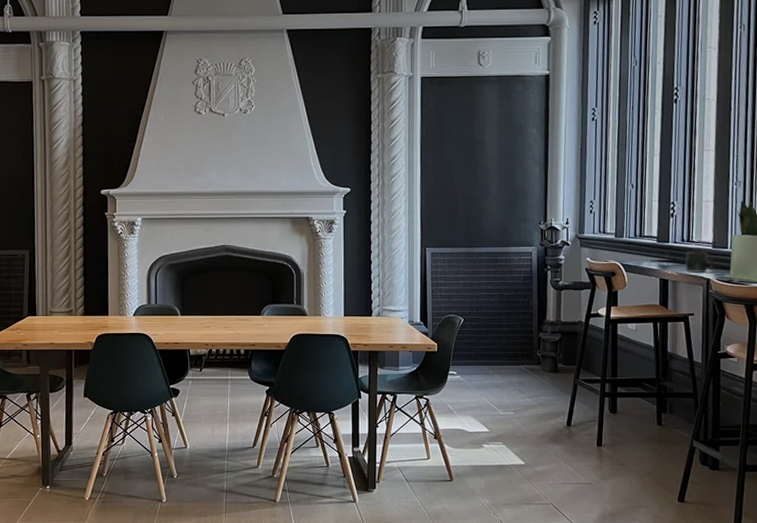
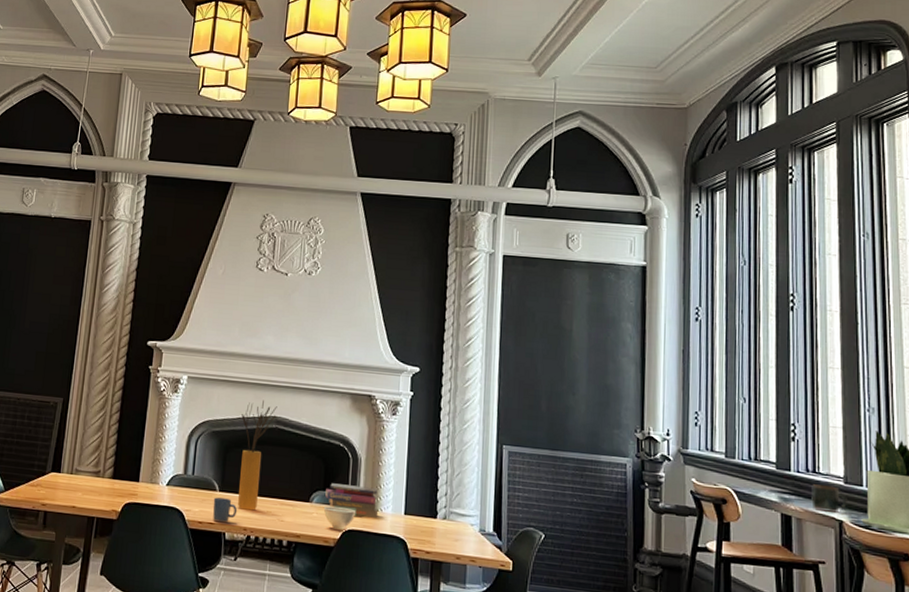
mug: none [176,321,199,341] -> present [213,497,238,523]
vase: none [194,232,226,328] -> present [238,400,277,511]
bowl: none [273,317,302,335] -> present [323,506,356,530]
books: none [274,297,322,322] -> present [325,483,379,518]

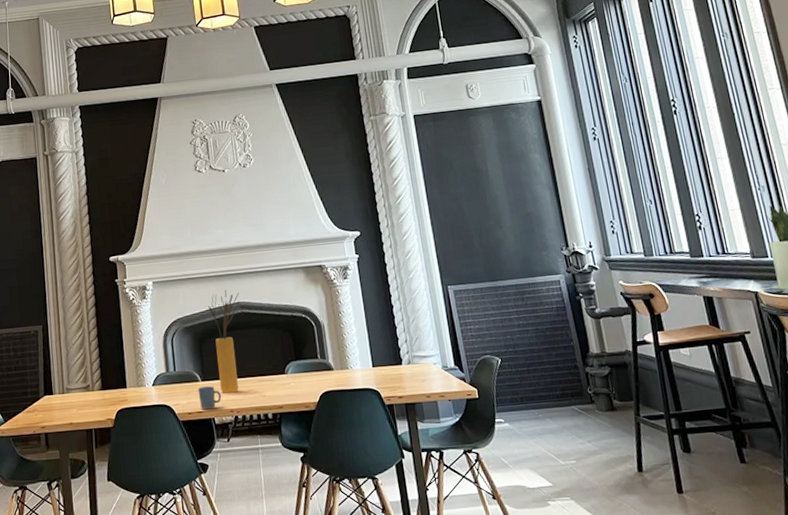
bowl: present [323,506,356,530] -> none [298,372,329,394]
books: present [325,483,379,518] -> none [298,348,350,378]
mug: present [811,484,847,514] -> none [724,263,759,287]

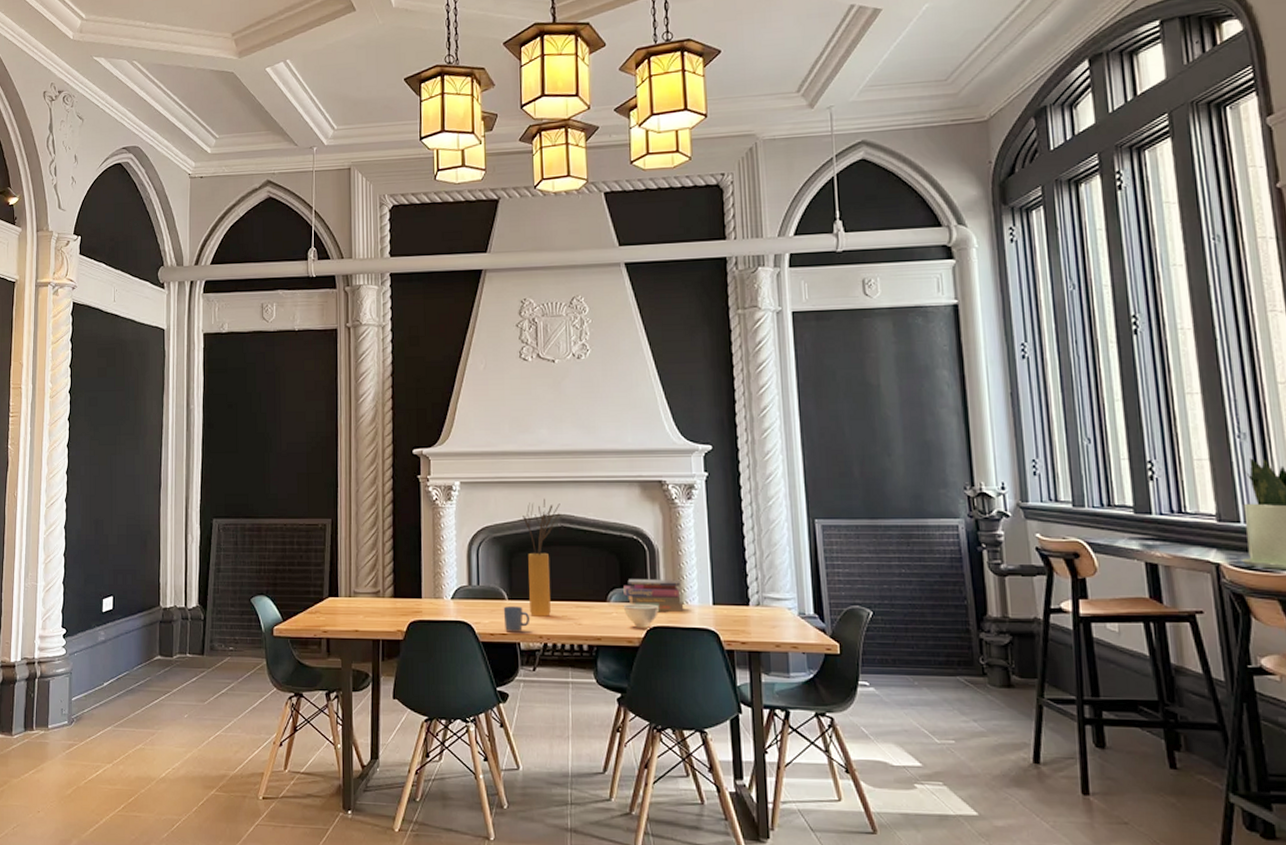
books: none [298,348,350,378] -> present [623,579,684,612]
bowl: none [298,372,329,394] -> present [623,604,660,628]

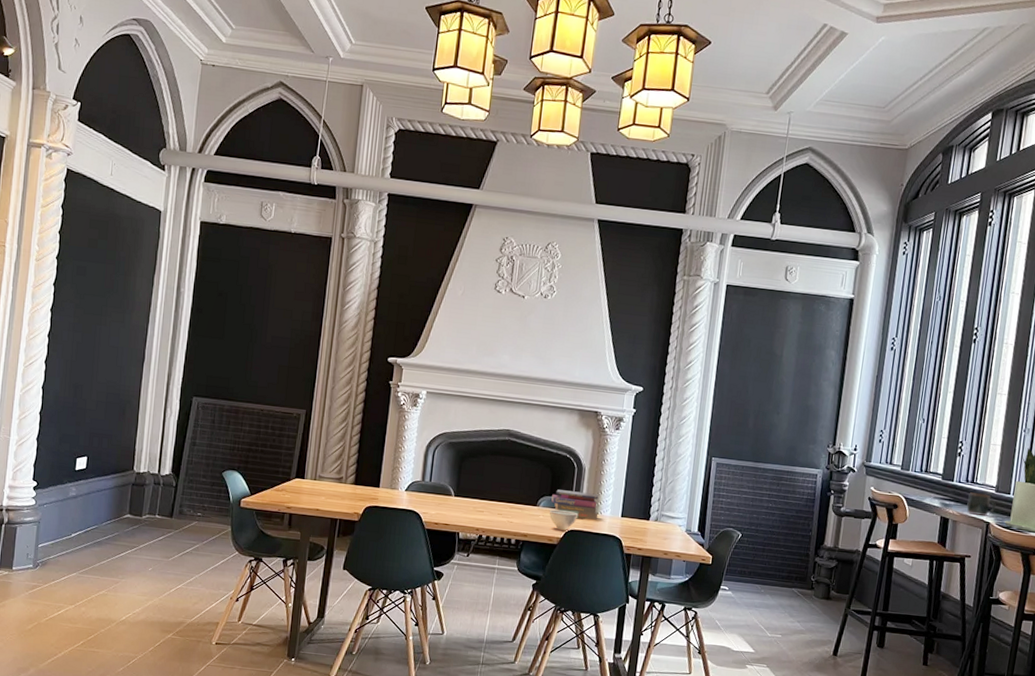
mug: present [503,606,530,632] -> none [448,501,471,524]
vase: present [523,498,560,617] -> none [471,414,511,514]
mug: none [1178,526,1223,557] -> present [967,492,996,517]

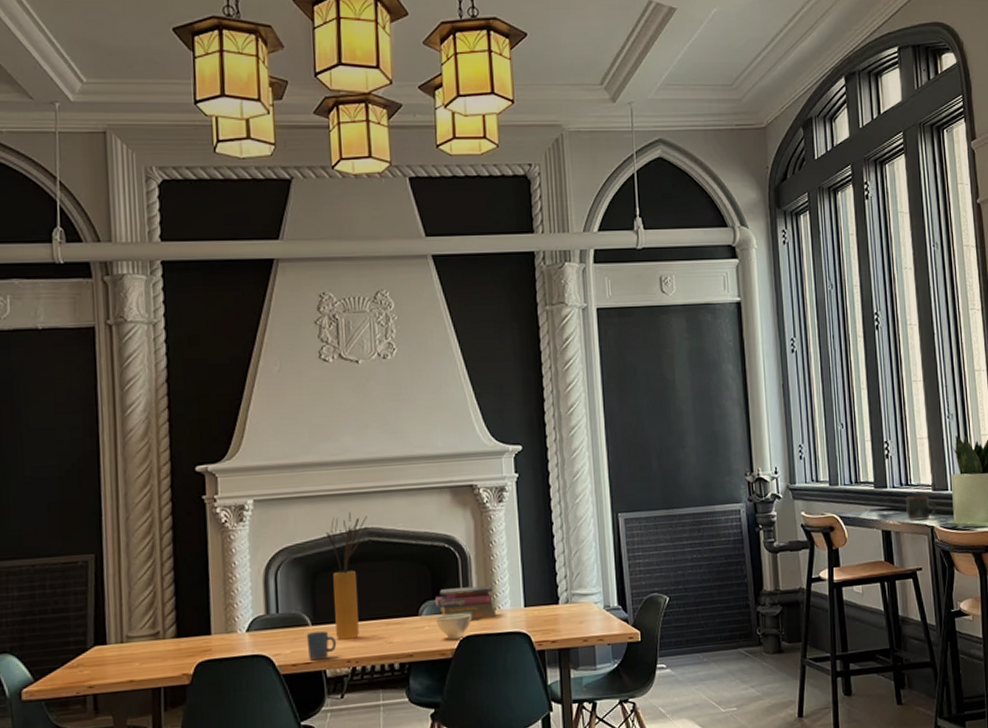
mug: none [448,501,471,524] -> present [306,631,337,661]
vase: none [471,414,511,514] -> present [326,511,367,640]

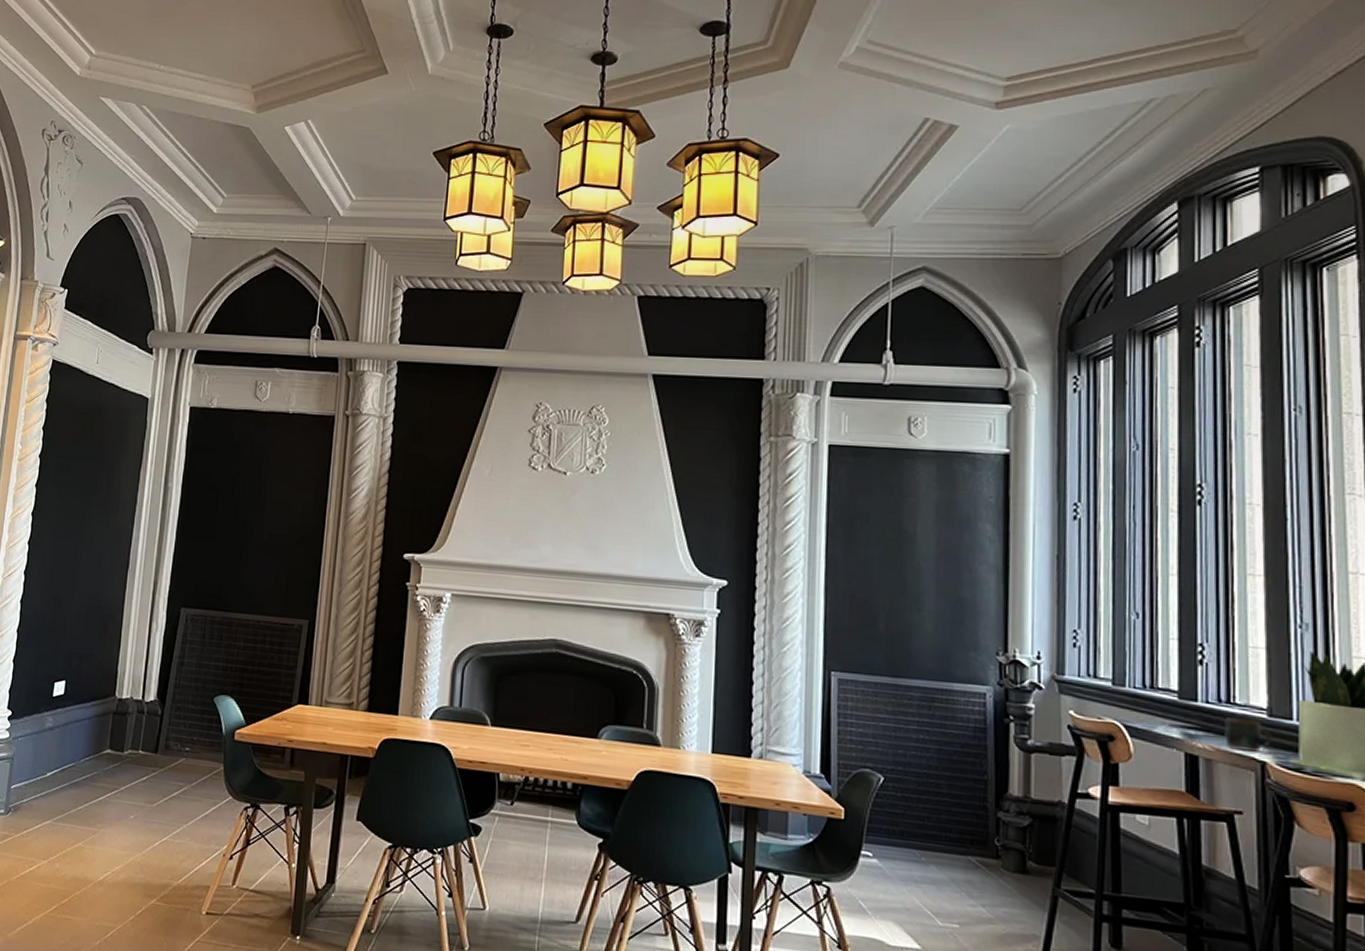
mug: present [306,631,337,661] -> none [484,733,513,762]
vase: present [326,511,367,640] -> none [513,620,557,748]
books: present [435,585,497,620] -> none [616,716,681,757]
bowl: present [435,613,472,639] -> none [614,743,654,771]

